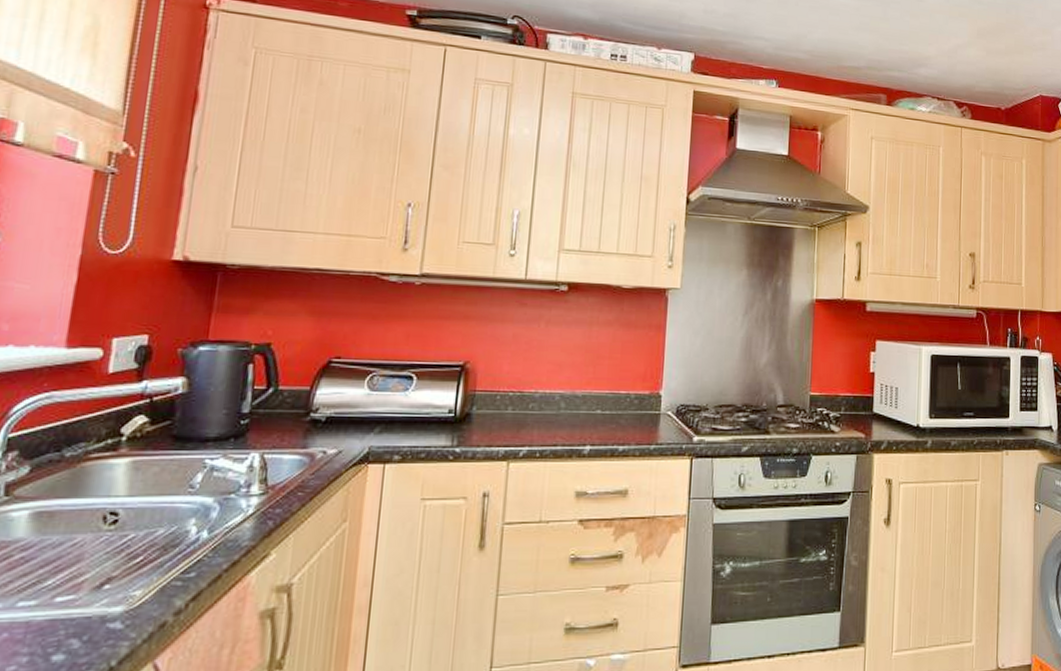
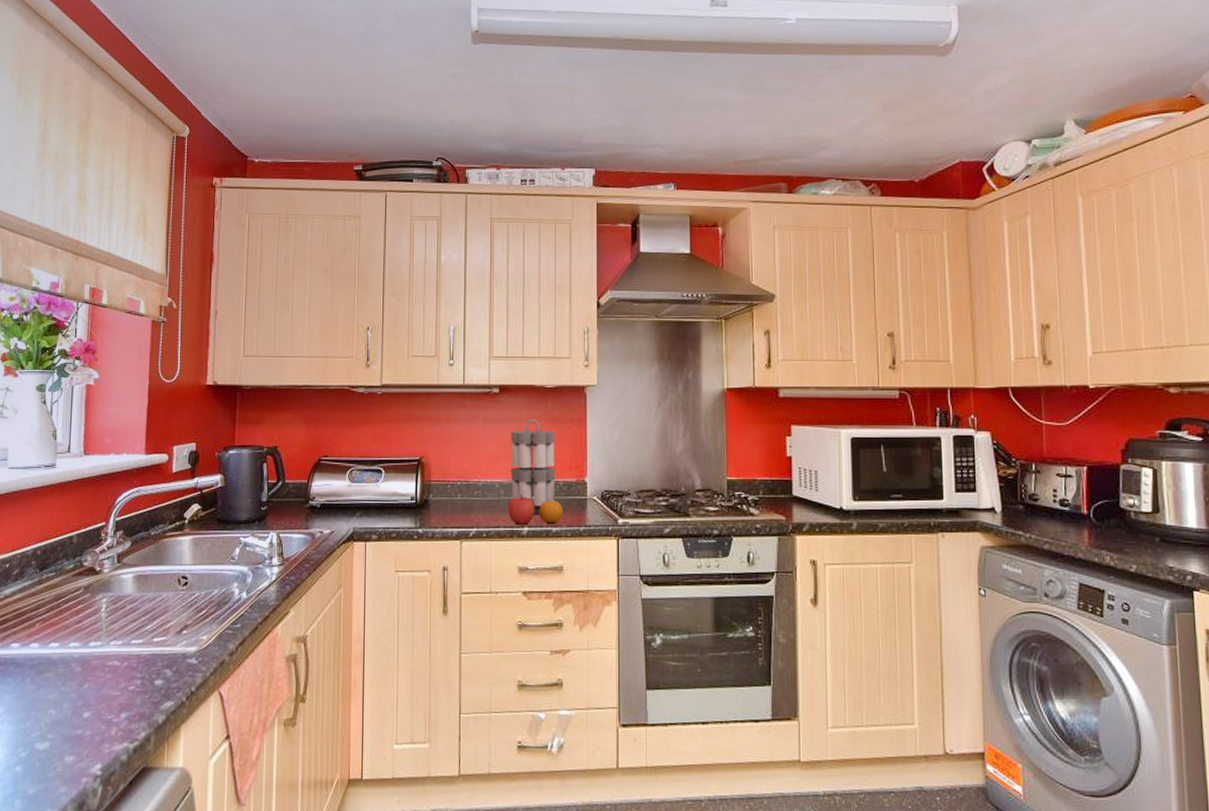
fruit: none [568,408,601,444] -> present [508,495,535,526]
spice rack: none [574,323,631,431] -> present [510,419,556,515]
fruit: none [604,415,632,440] -> present [539,500,562,523]

